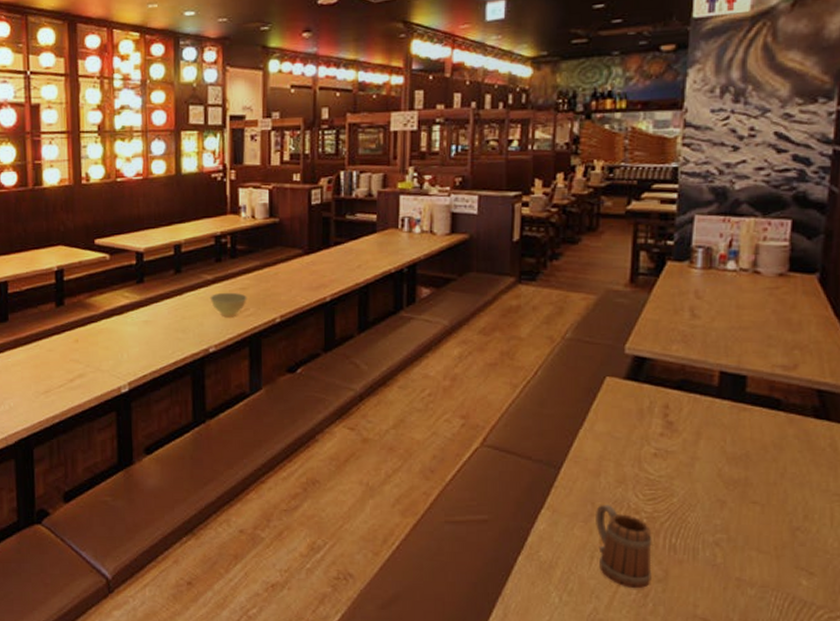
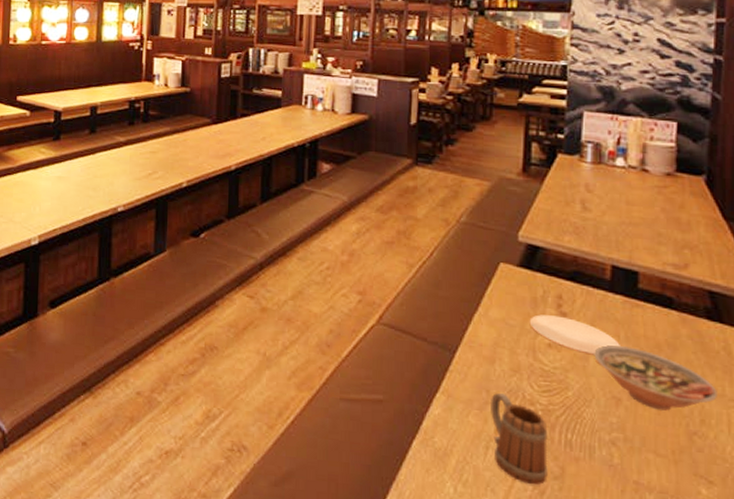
bowl: present [210,292,247,318] -> none [121,154,157,179]
plate: none [635,425,726,461] -> present [529,314,620,355]
soup bowl: none [700,449,822,509] -> present [594,345,717,411]

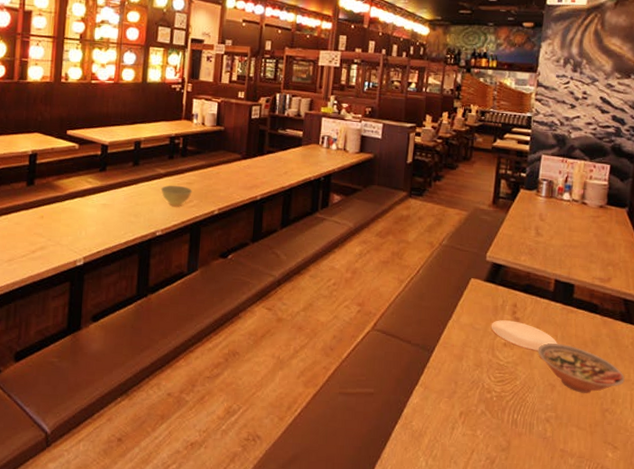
bowl: none [121,154,157,179] -> present [161,185,192,207]
beer mug: present [489,393,548,485] -> none [457,384,500,456]

